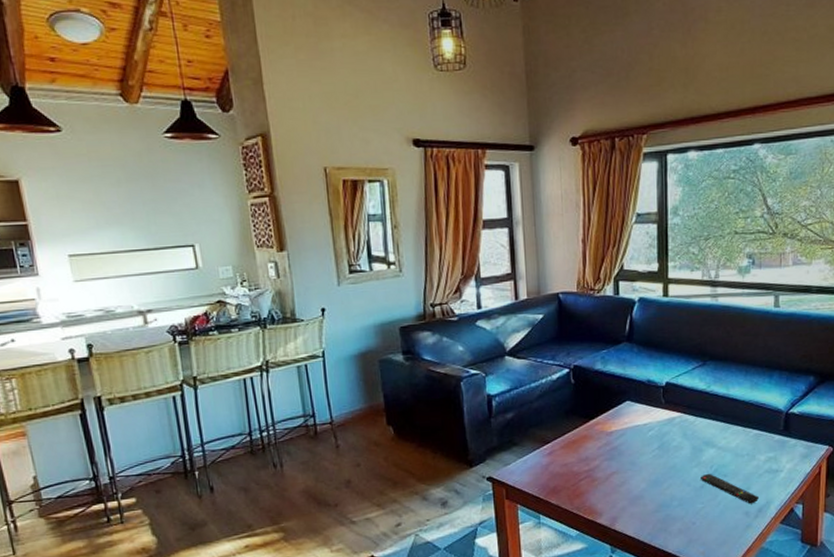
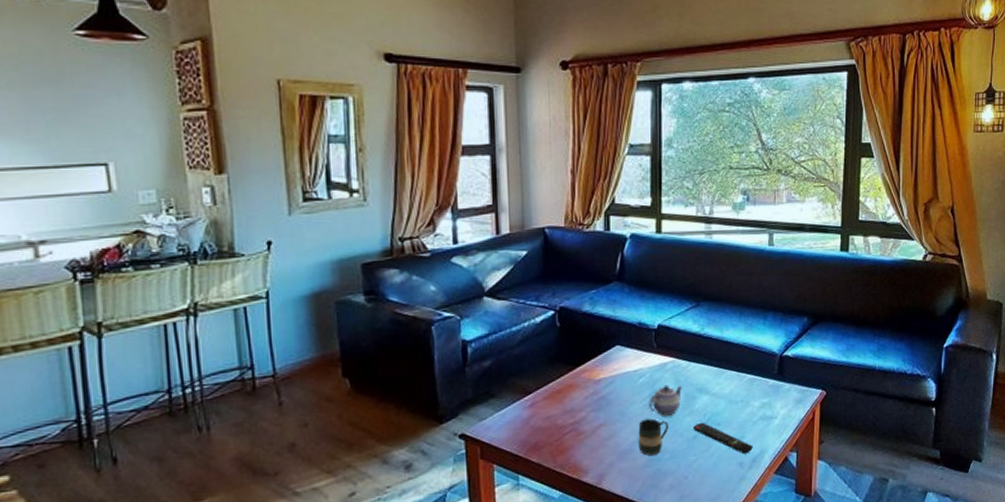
mug: none [648,468,677,502] -> present [638,418,669,456]
teapot: none [658,438,689,466] -> present [649,384,682,416]

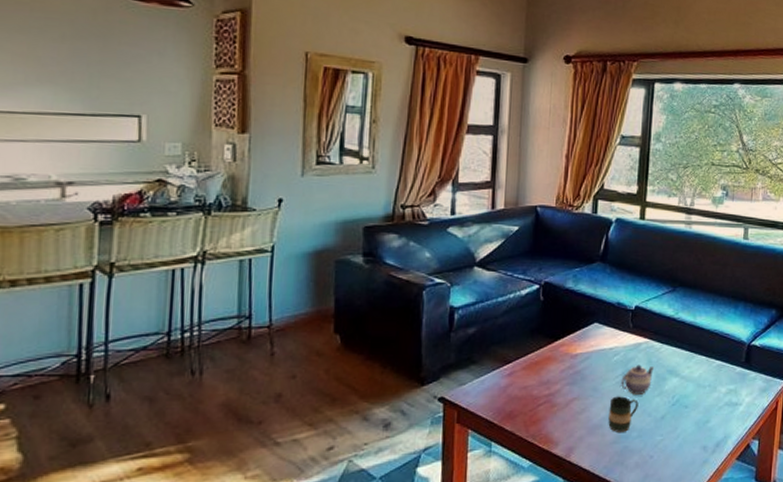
remote control: present [694,422,753,455] -> none [662,403,717,438]

